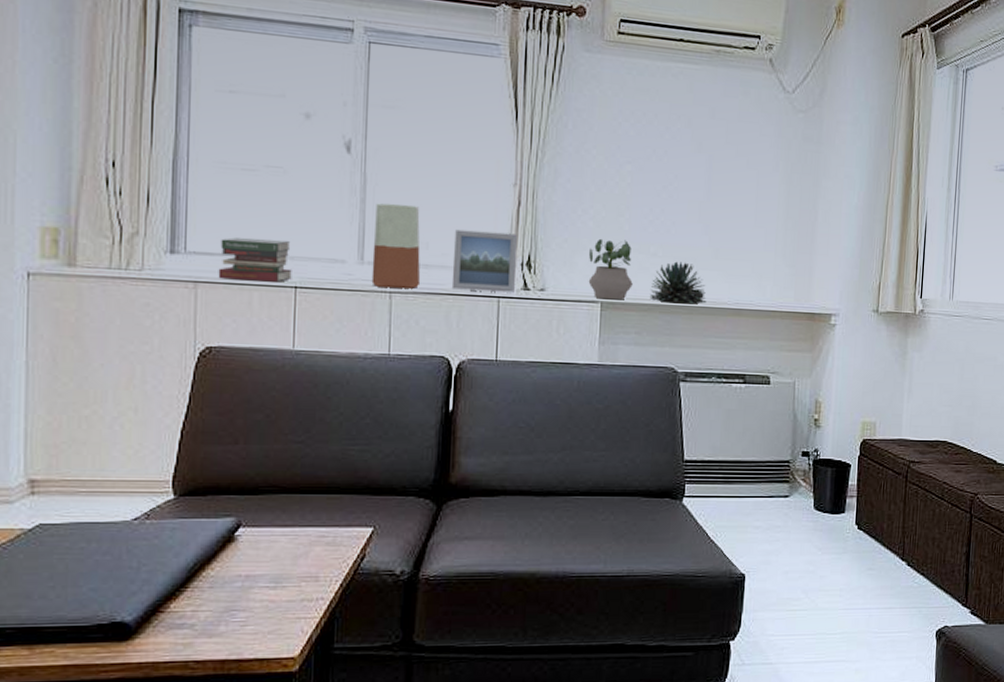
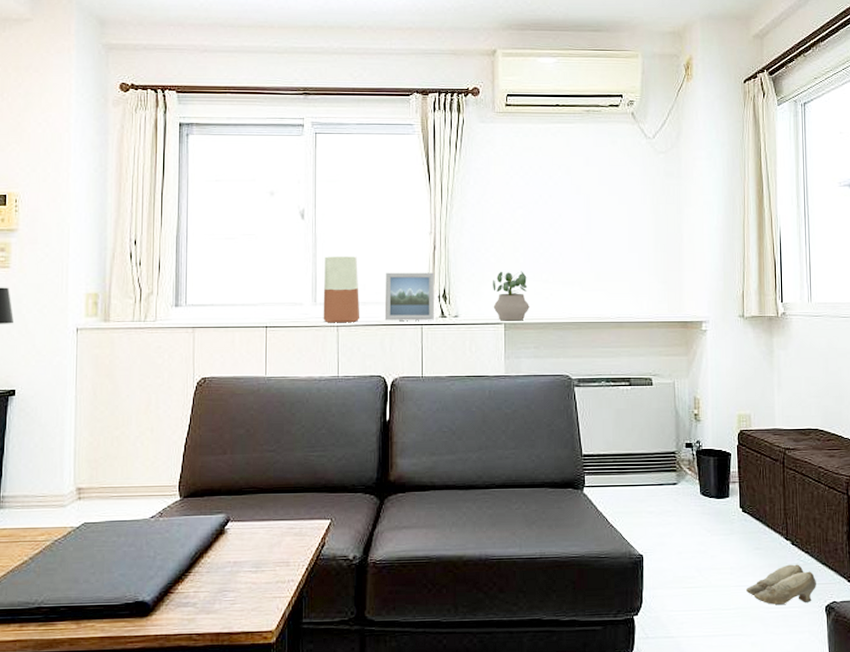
books: present [218,237,292,282] -> none [209,291,263,324]
succulent plant: present [649,261,707,304] -> none [544,285,593,321]
slippers: none [855,586,929,629] -> present [746,564,816,605]

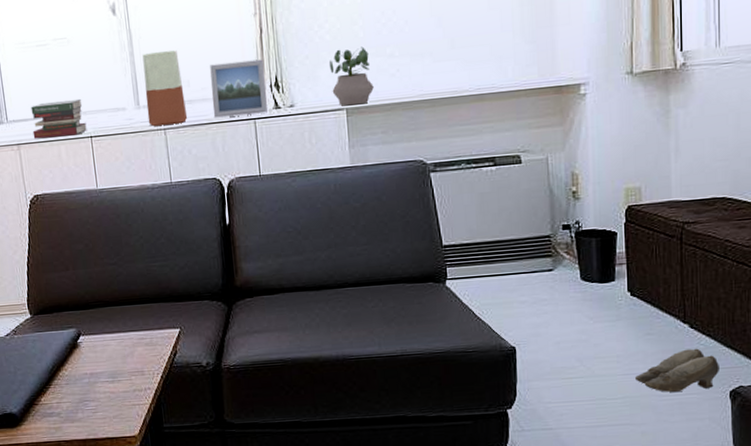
books: none [209,291,263,324] -> present [30,99,87,139]

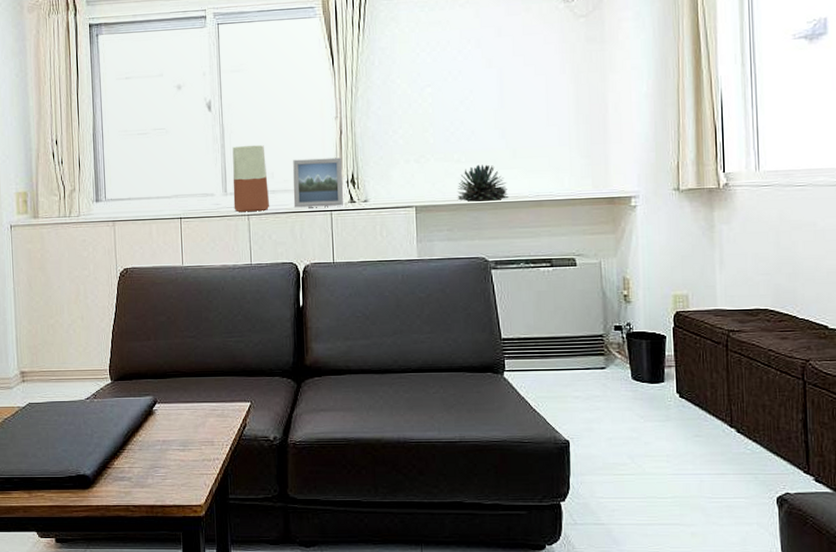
books: present [30,99,87,139] -> none [128,184,177,217]
potted plant: present [330,46,374,106] -> none [402,152,441,204]
succulent plant: none [391,57,448,100] -> present [457,164,509,201]
slippers: present [635,348,719,392] -> none [685,453,766,494]

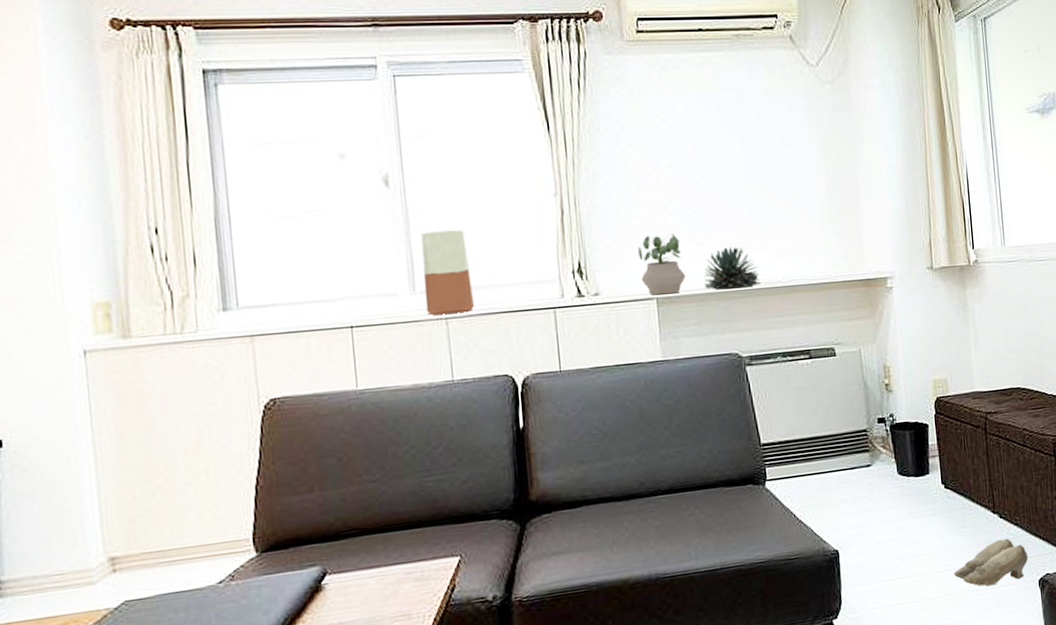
picture frame: present [293,157,343,208] -> none [502,243,569,307]
potted plant: none [402,152,441,204] -> present [638,233,686,296]
slippers: none [685,453,766,494] -> present [954,538,1028,586]

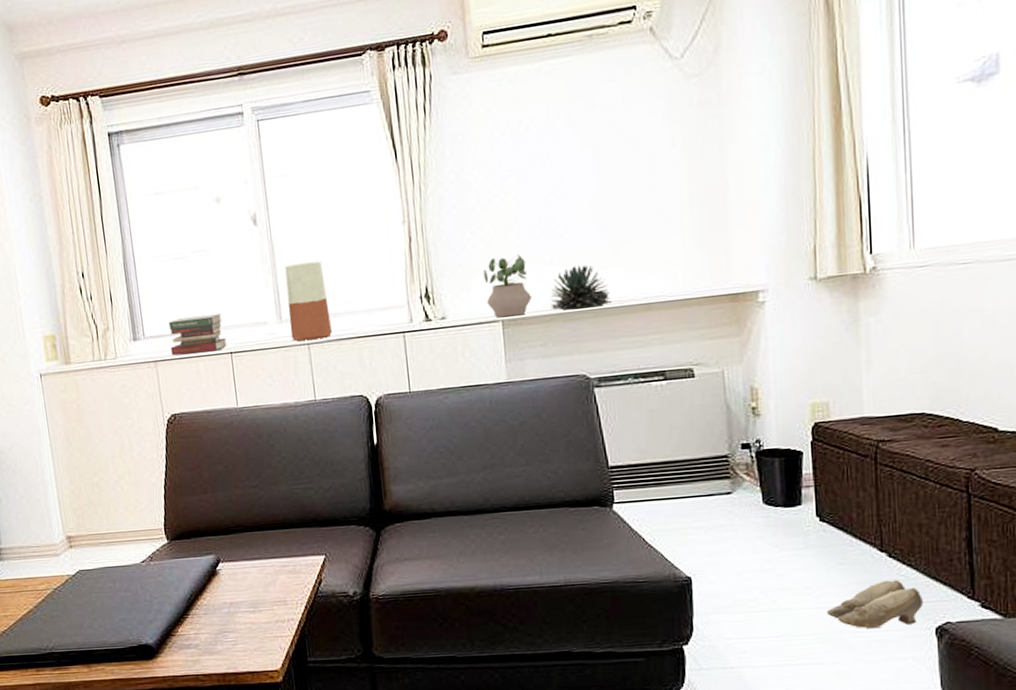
books: none [271,282,347,330] -> present [168,314,227,356]

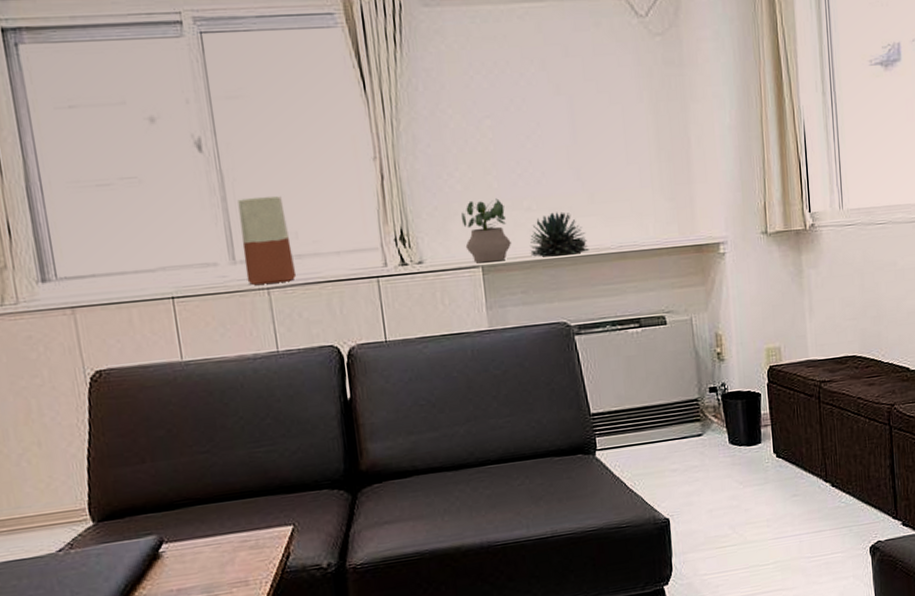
books: present [168,314,227,356] -> none [89,252,167,301]
slippers: present [827,579,923,628] -> none [785,506,860,553]

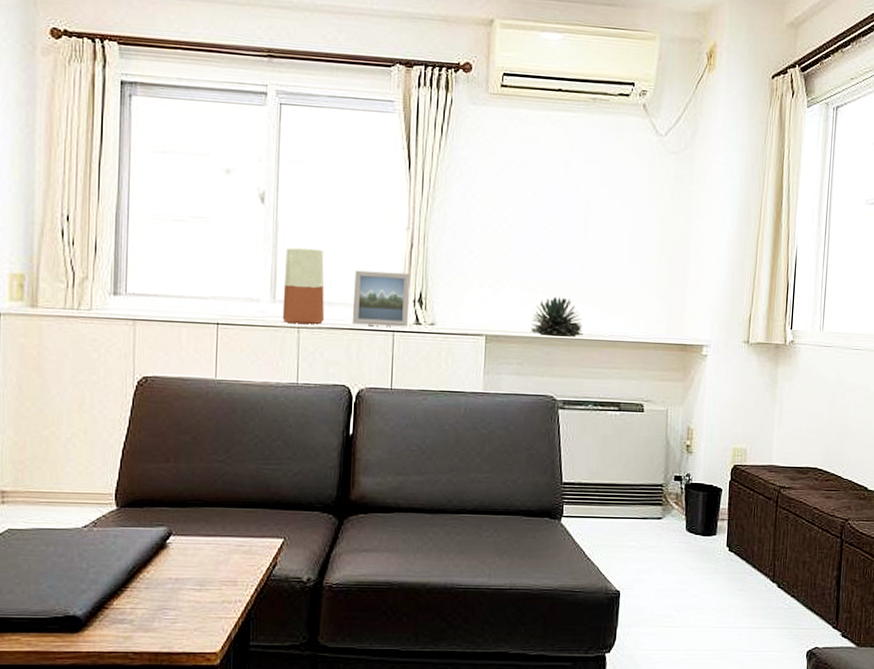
picture frame: none [322,209,392,276] -> present [352,270,411,327]
potted plant: present [461,198,511,263] -> none [474,276,515,333]

